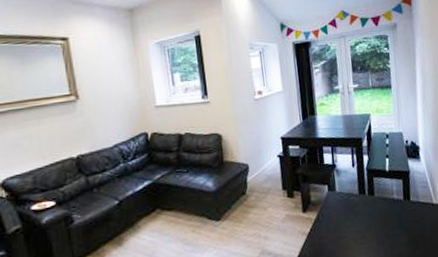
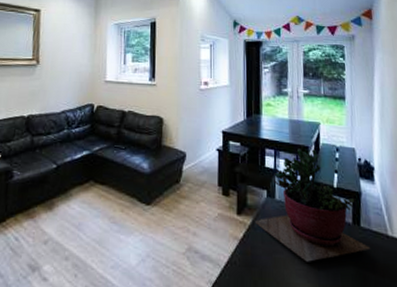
succulent plant: none [320,139,419,241] -> present [255,148,370,262]

